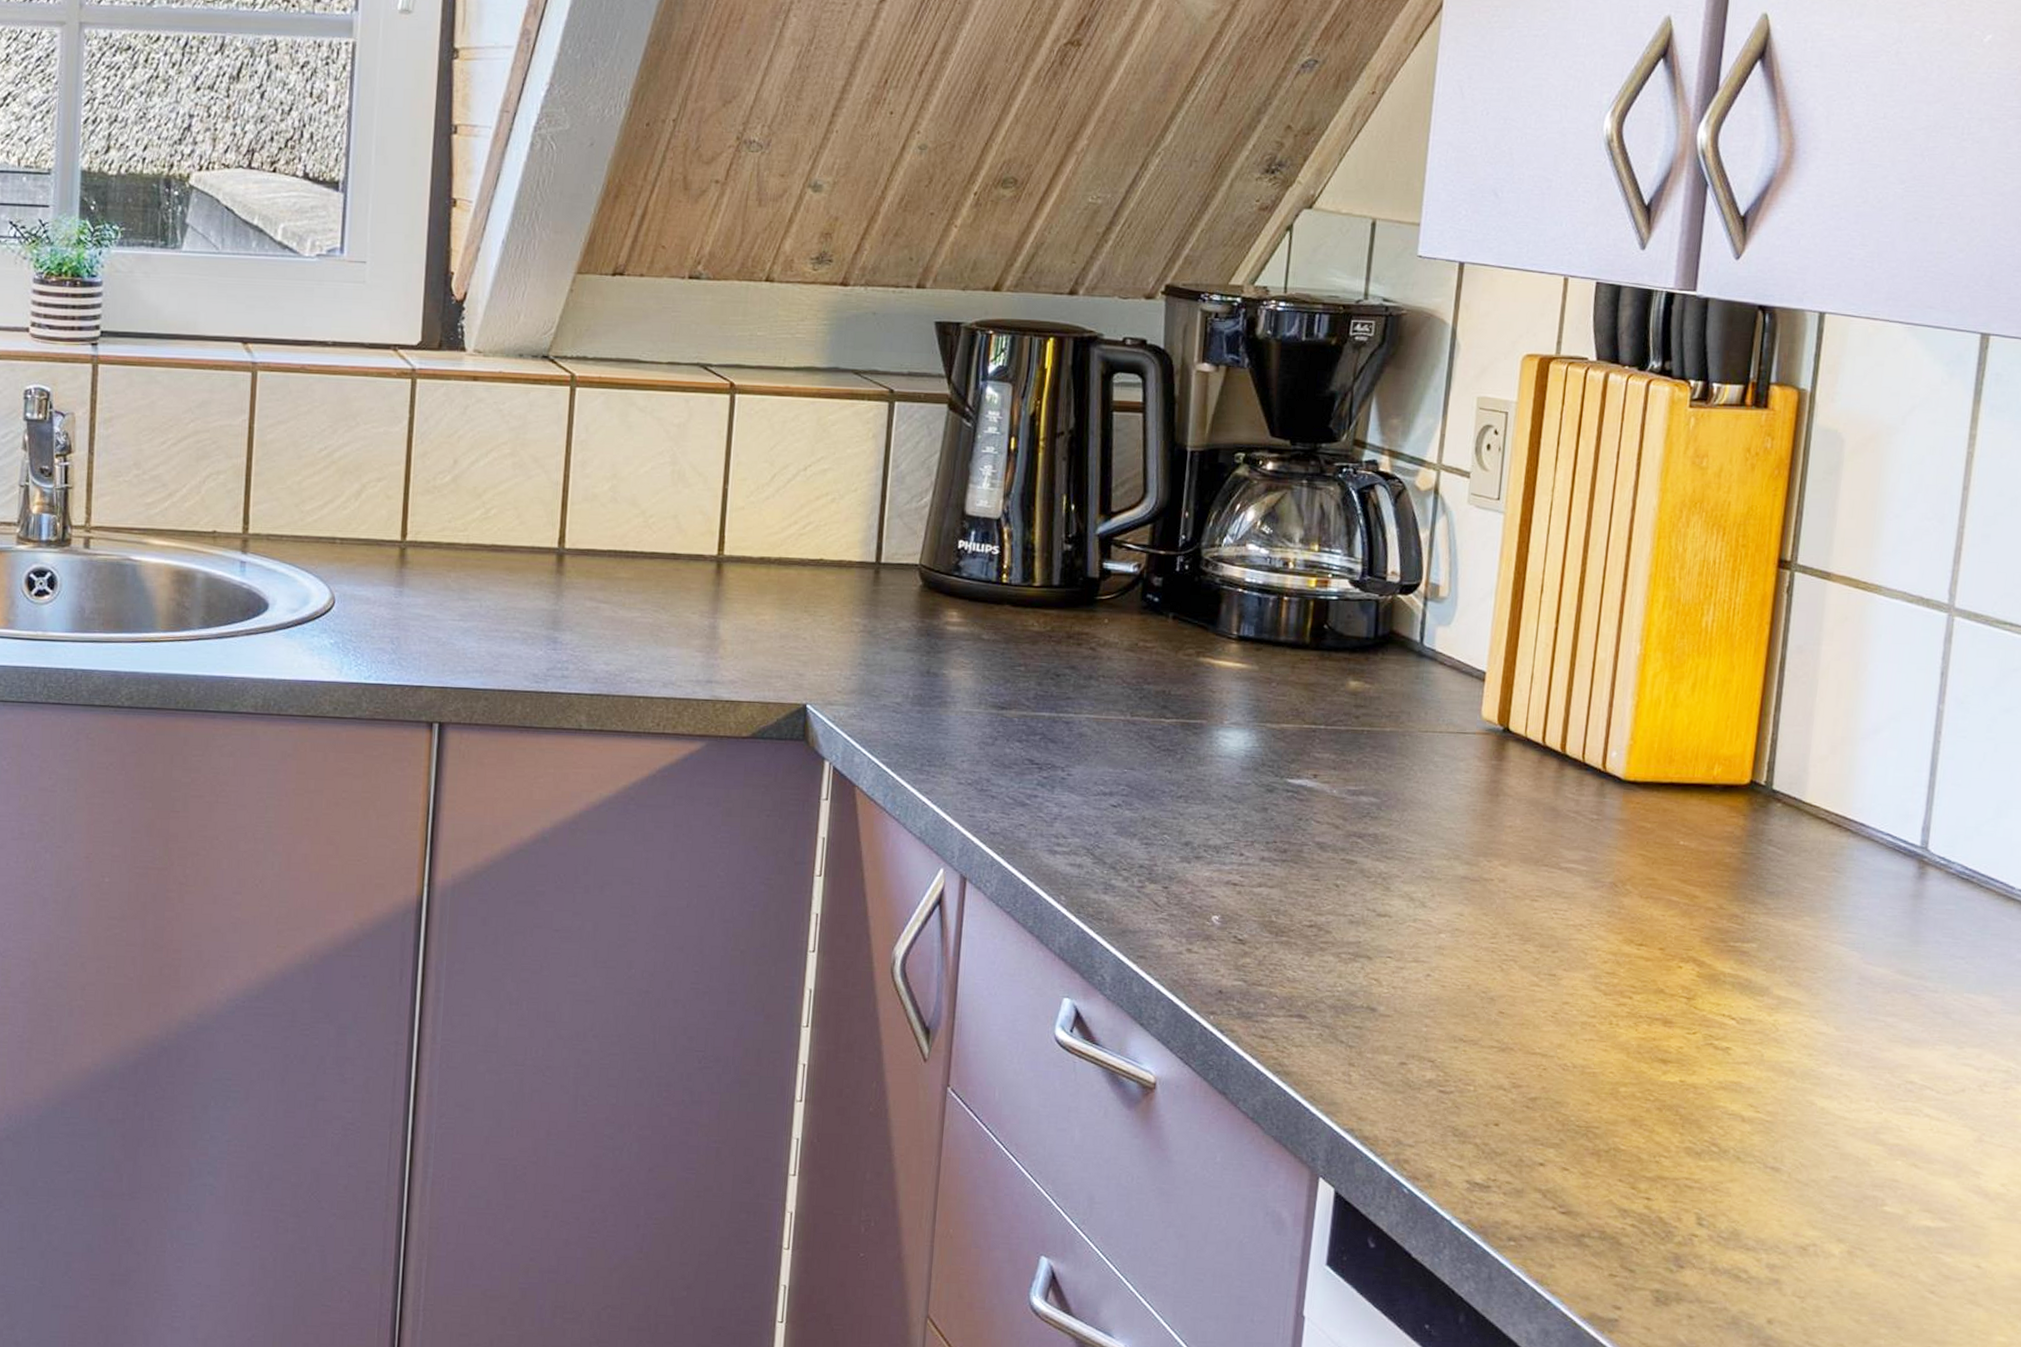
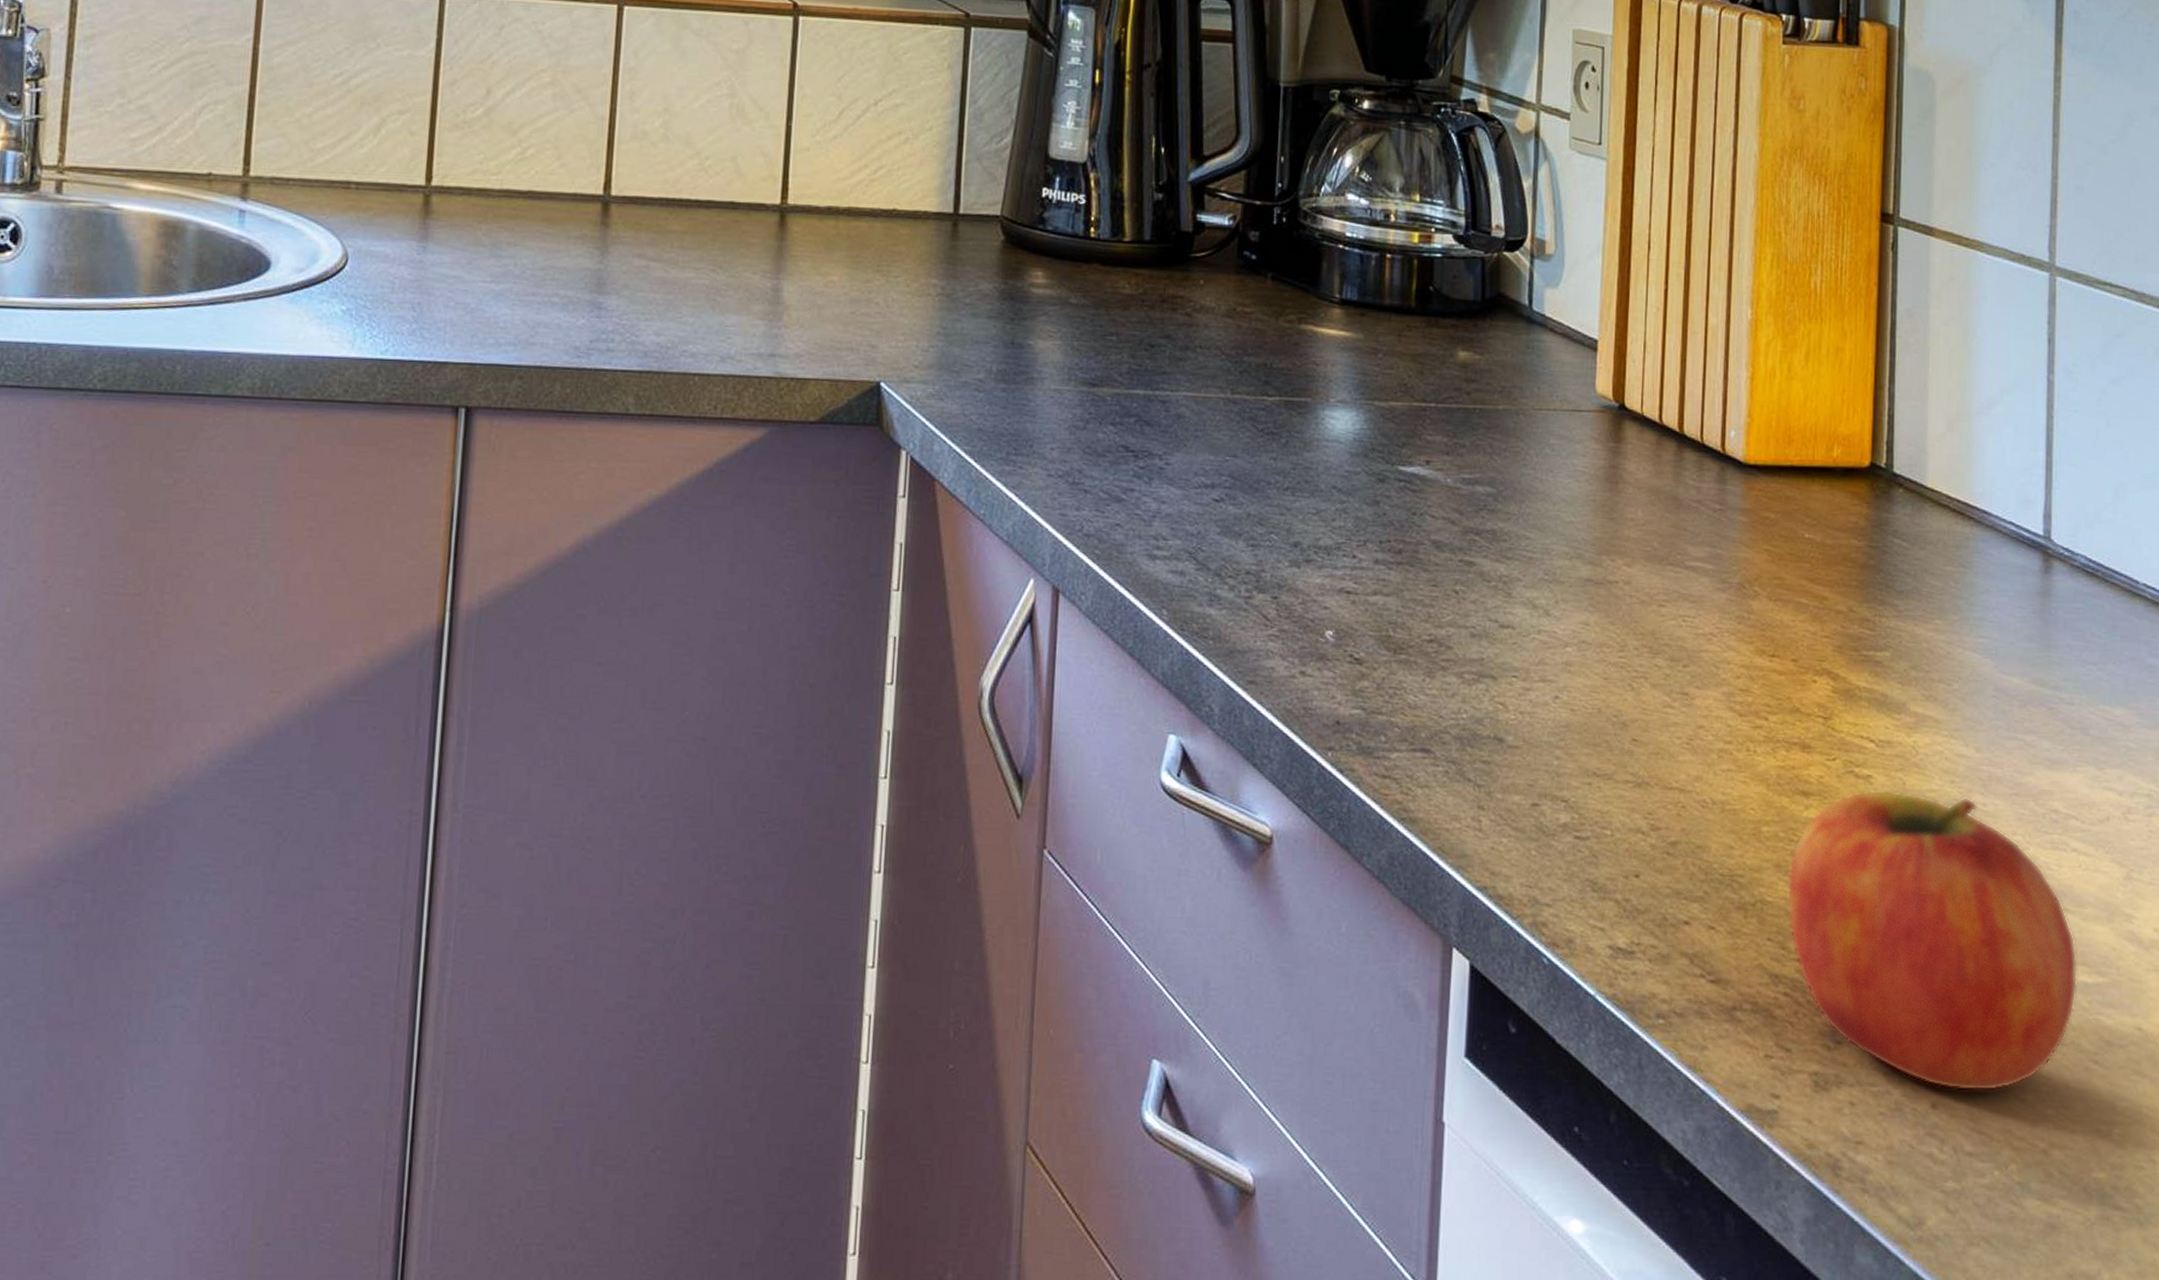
fruit: none [1639,1059,1922,1312] -> present [1786,789,2077,1092]

